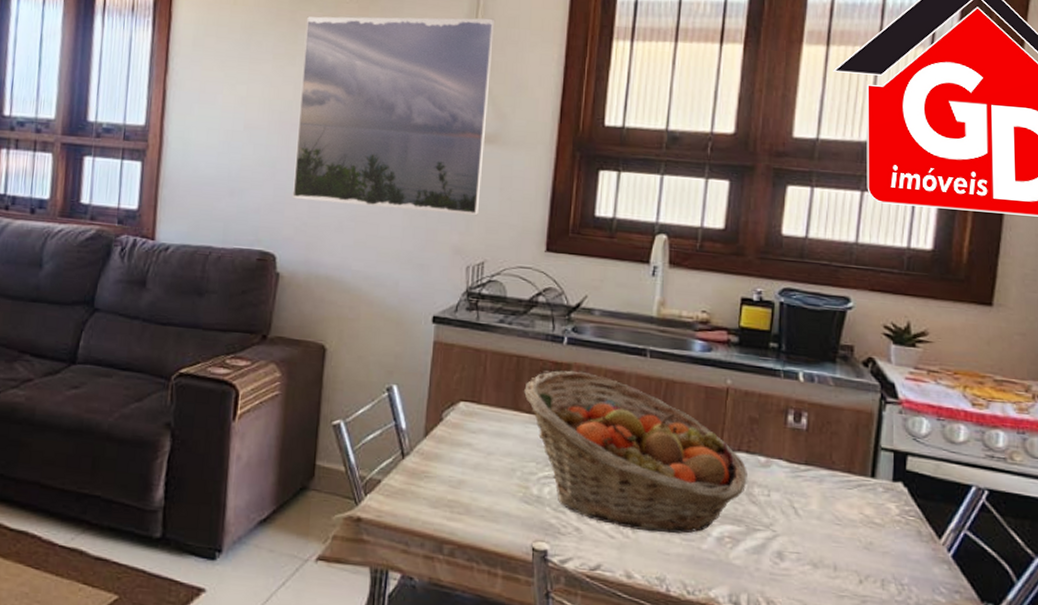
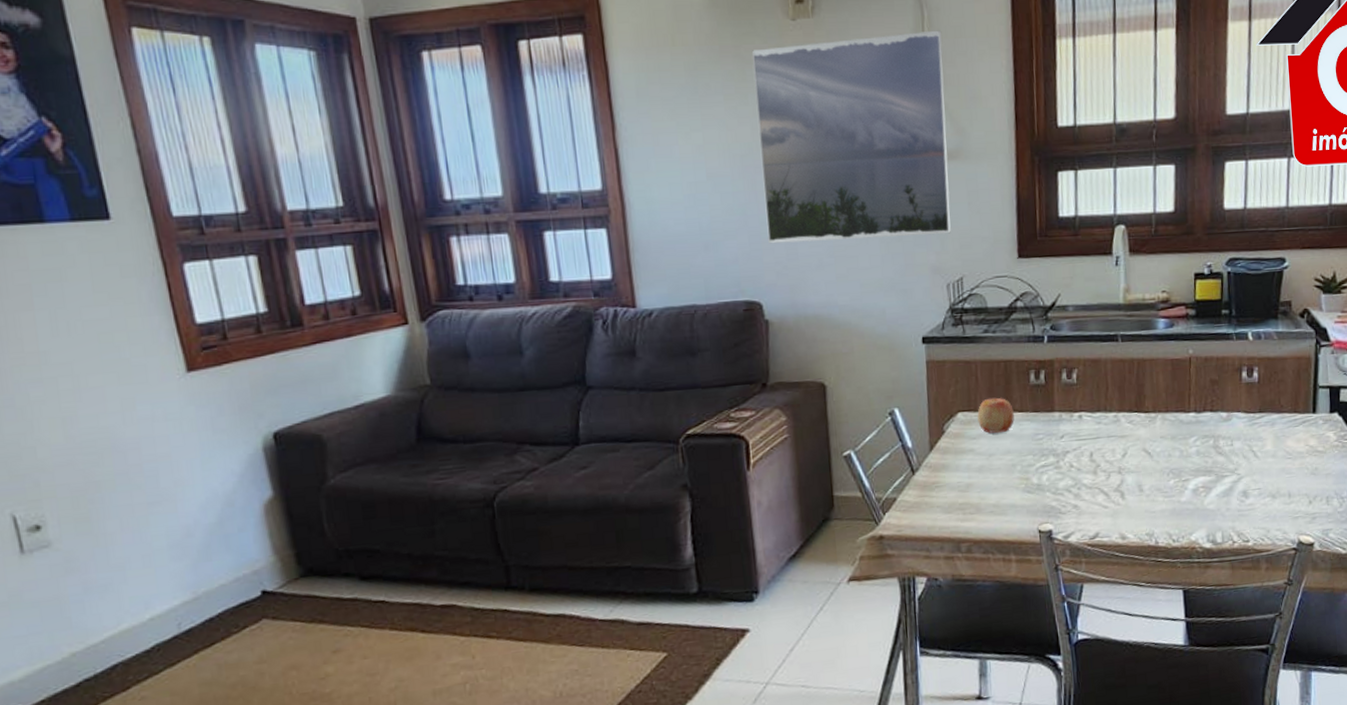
apple: none [480,392,521,432] -> present [977,397,1015,434]
fruit basket: present [524,370,747,534] -> none [1014,365,1214,497]

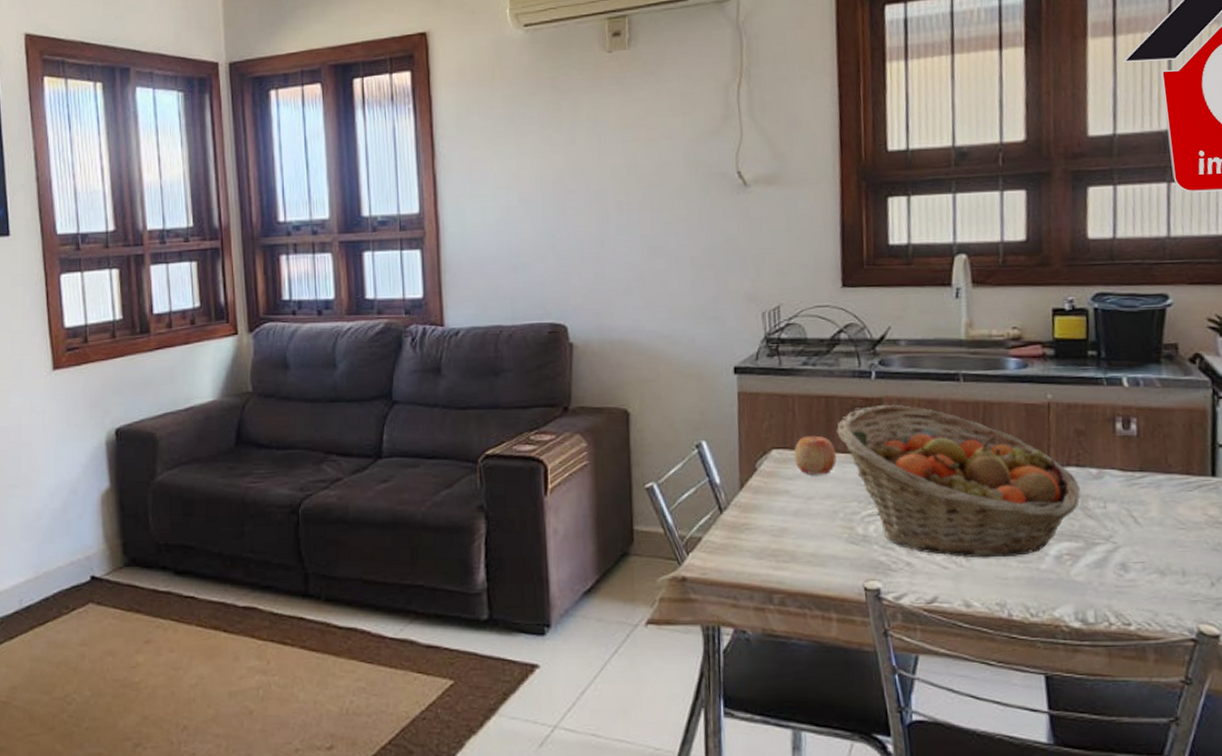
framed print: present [752,30,951,244] -> none [567,57,768,267]
fruit basket: none [1014,365,1214,497] -> present [837,404,1081,558]

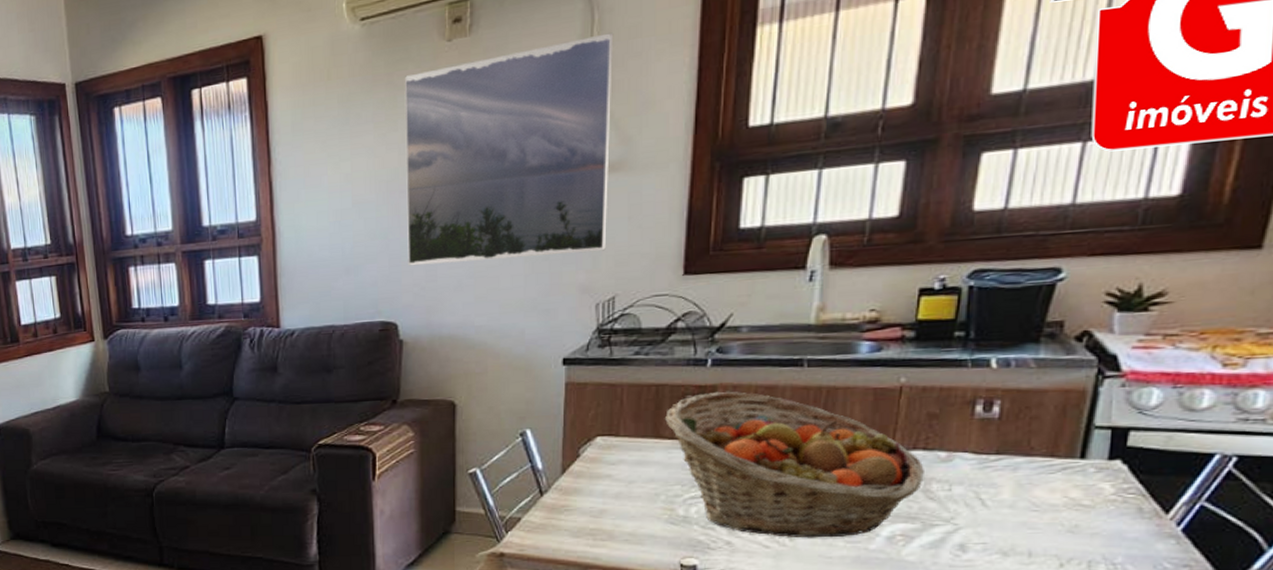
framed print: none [567,57,768,267] -> present [404,32,614,266]
apple: present [794,435,837,475] -> none [619,423,662,461]

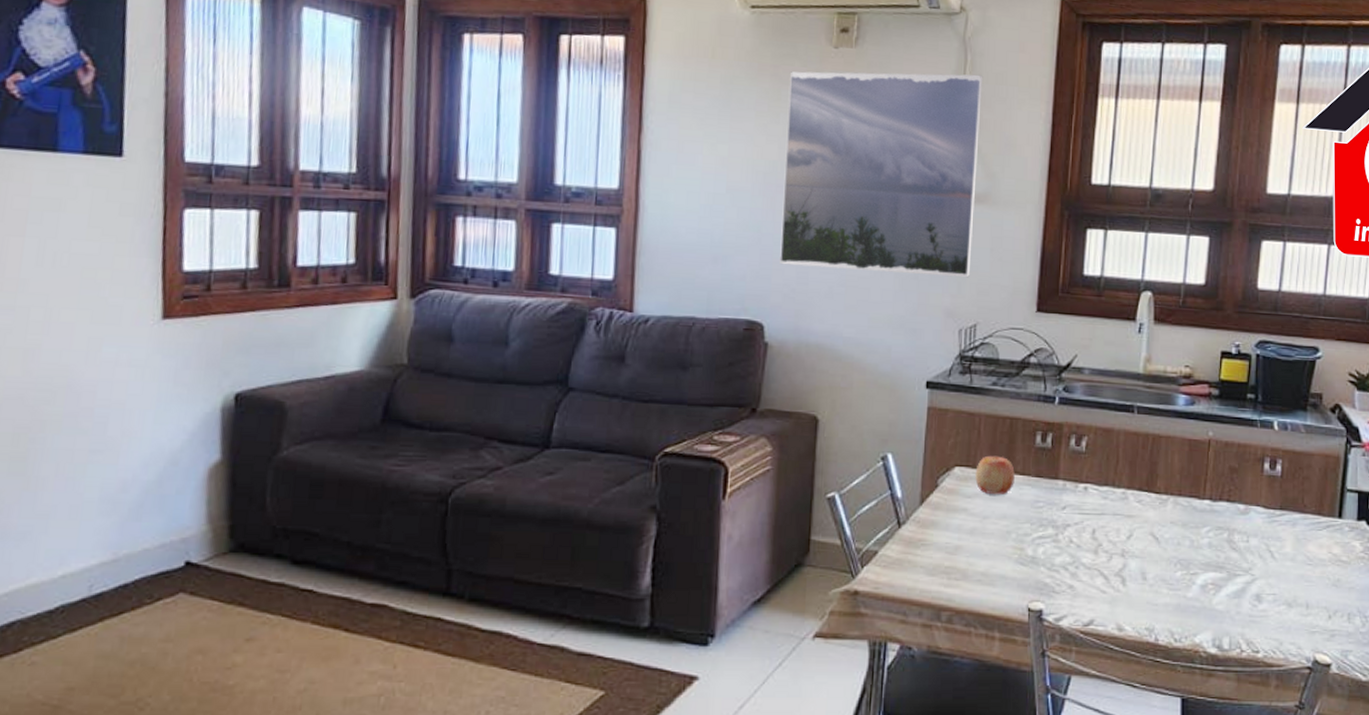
apple: none [619,423,662,461] -> present [975,455,1015,495]
fruit basket: present [665,391,924,538] -> none [1018,430,1228,585]

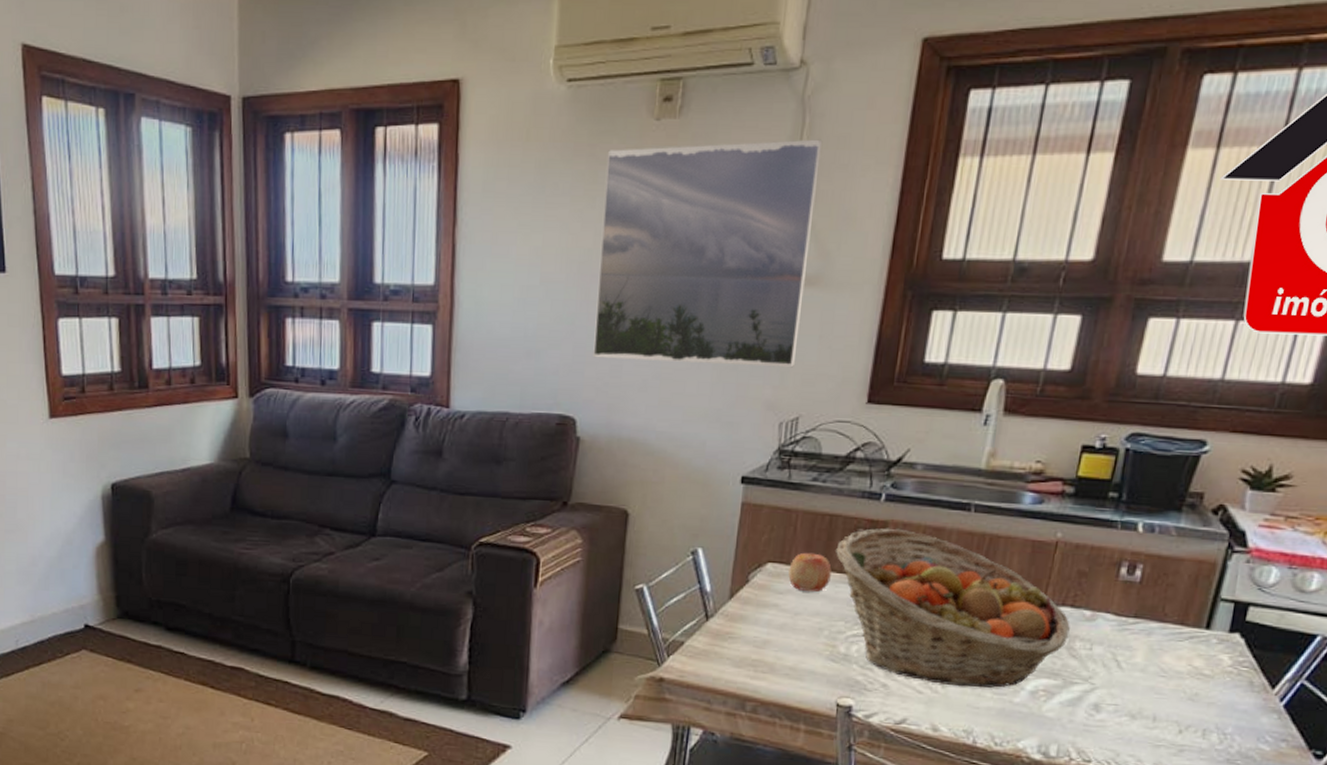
fruit basket: none [1018,430,1228,585] -> present [836,528,1070,688]

